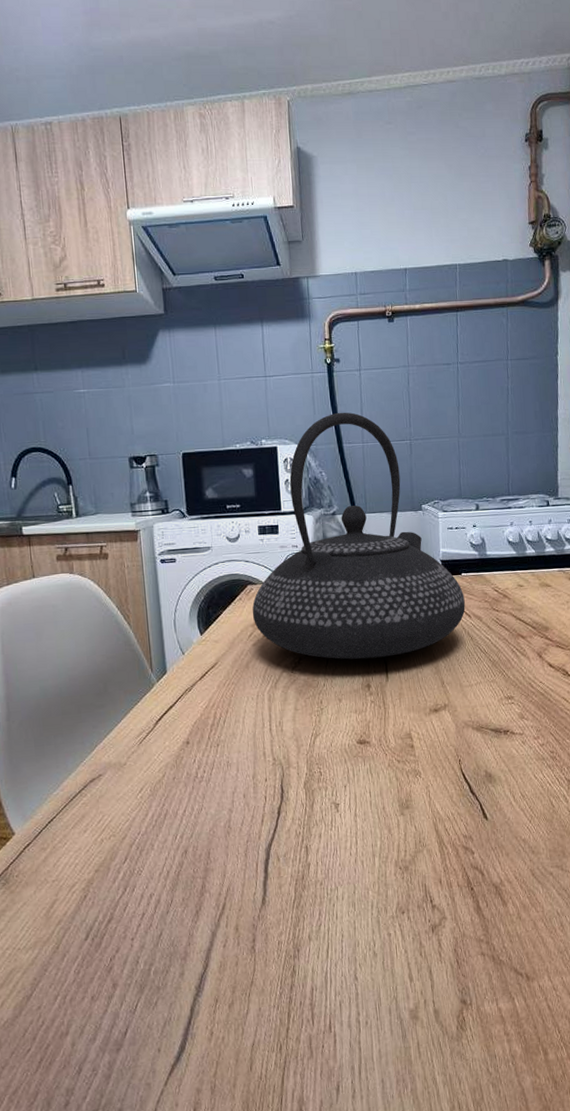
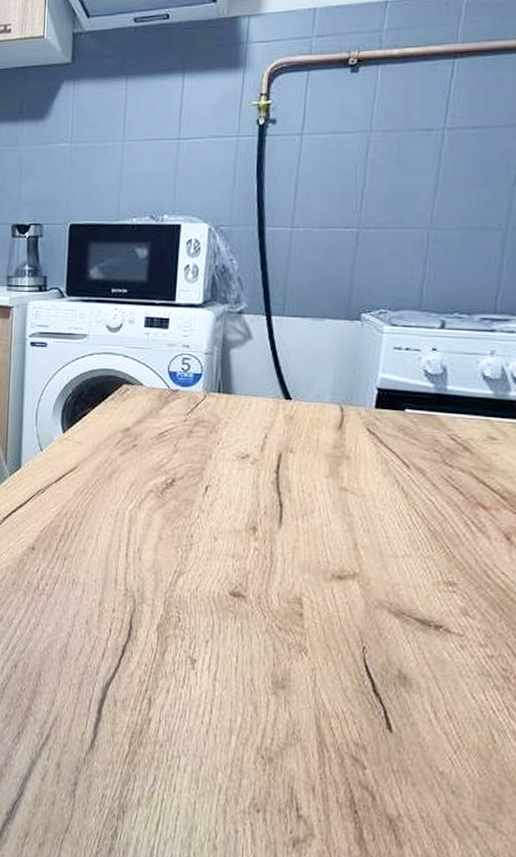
teapot: present [252,412,465,660] -> none [124,187,405,499]

